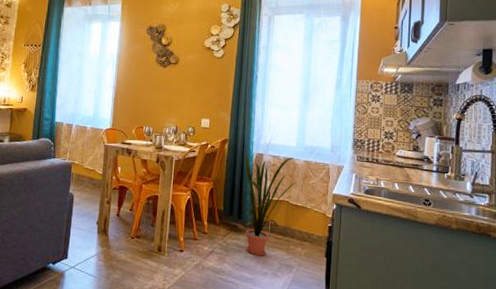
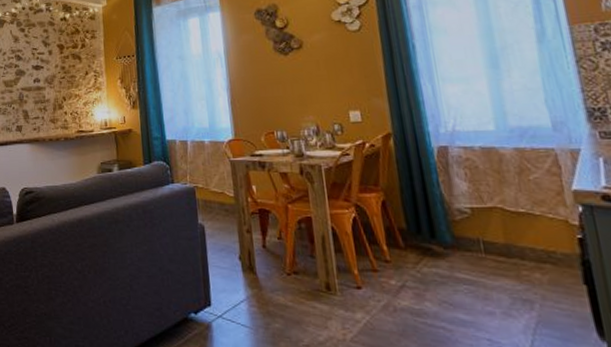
house plant: present [244,155,298,256] -> none [422,145,510,288]

